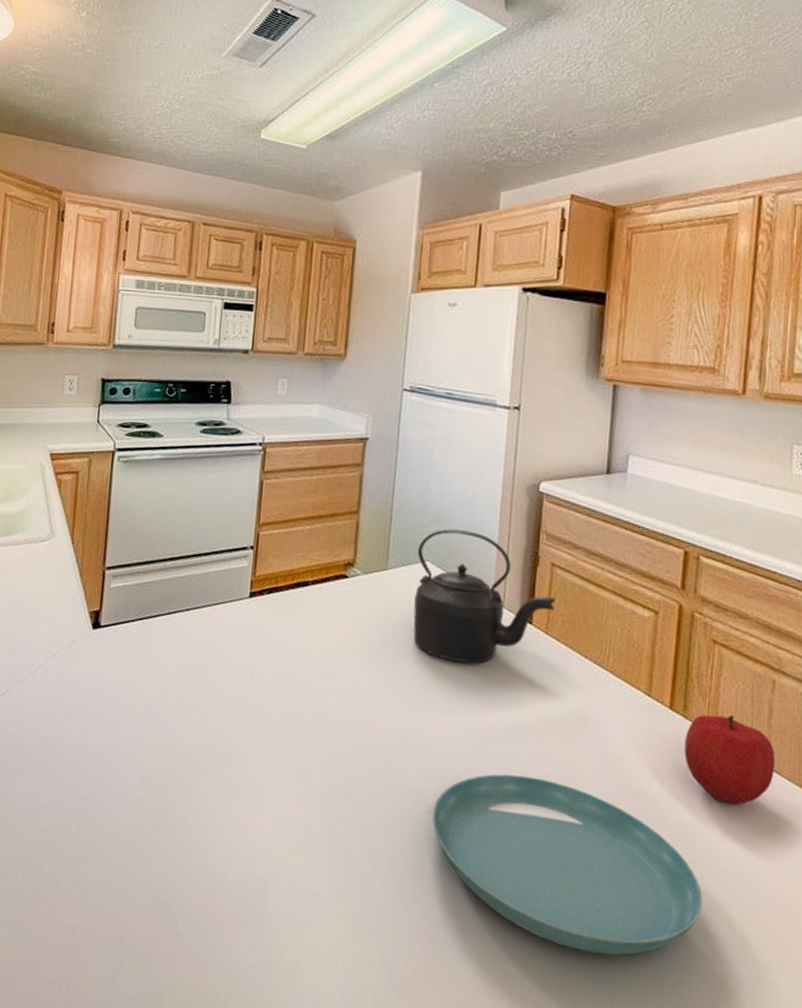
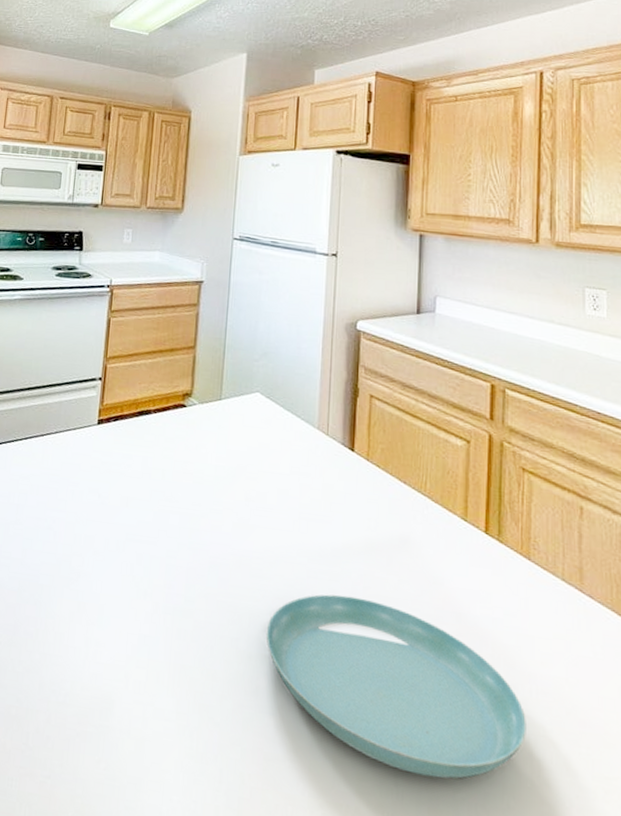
kettle: present [413,529,556,663] -> none [245,363,376,488]
fruit: present [684,715,776,806] -> none [501,539,588,630]

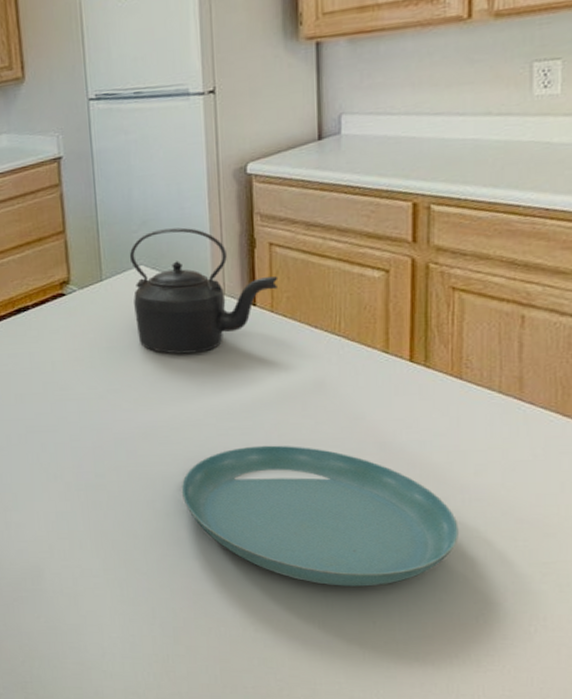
kettle: none [245,363,376,488] -> present [129,227,279,354]

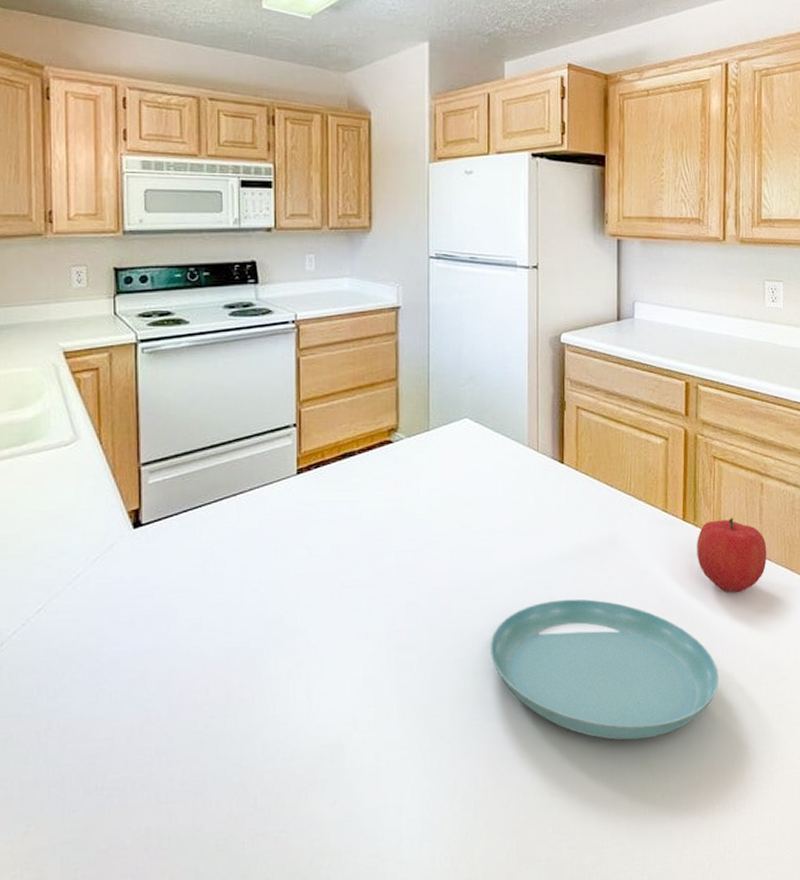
kettle: present [129,227,279,354] -> none [456,385,583,507]
fruit: none [429,357,529,441] -> present [697,518,767,593]

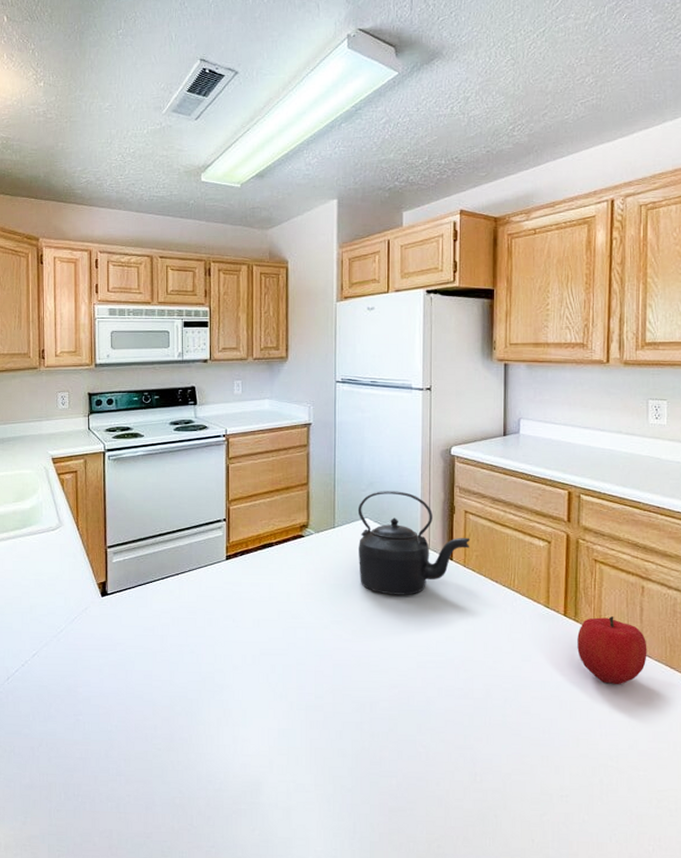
kettle: none [456,385,583,507] -> present [357,491,470,595]
saucer: present [490,599,719,740] -> none [385,678,597,807]

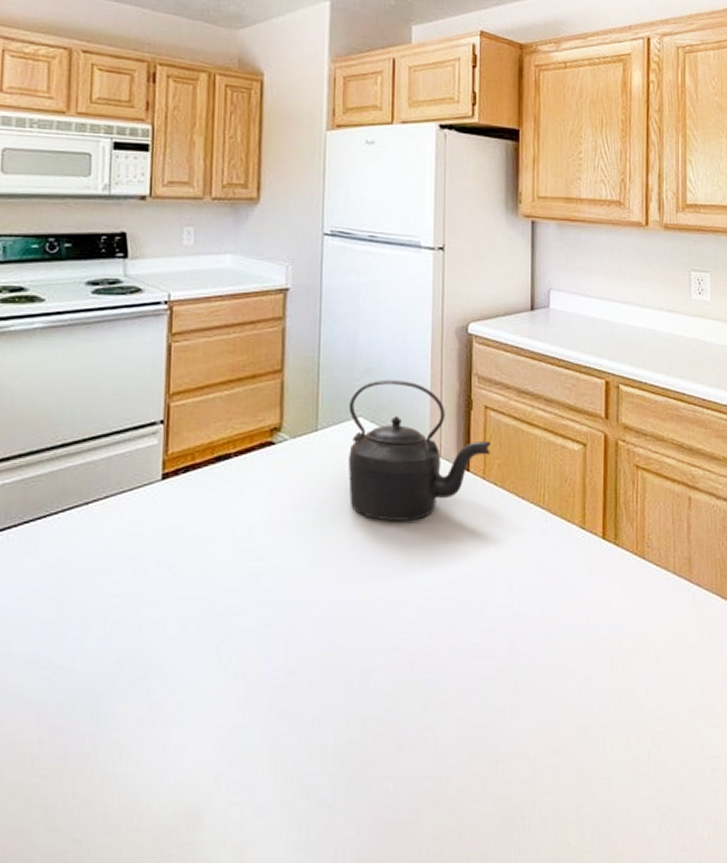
fruit: present [577,616,647,685] -> none [618,537,696,624]

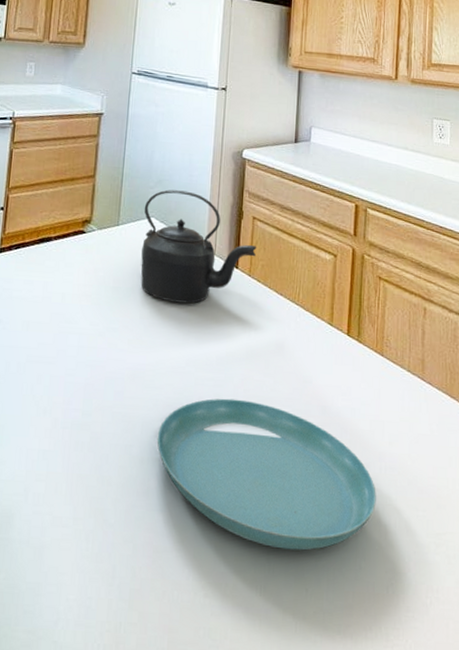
saucer: none [380,630,643,802] -> present [156,398,376,551]

